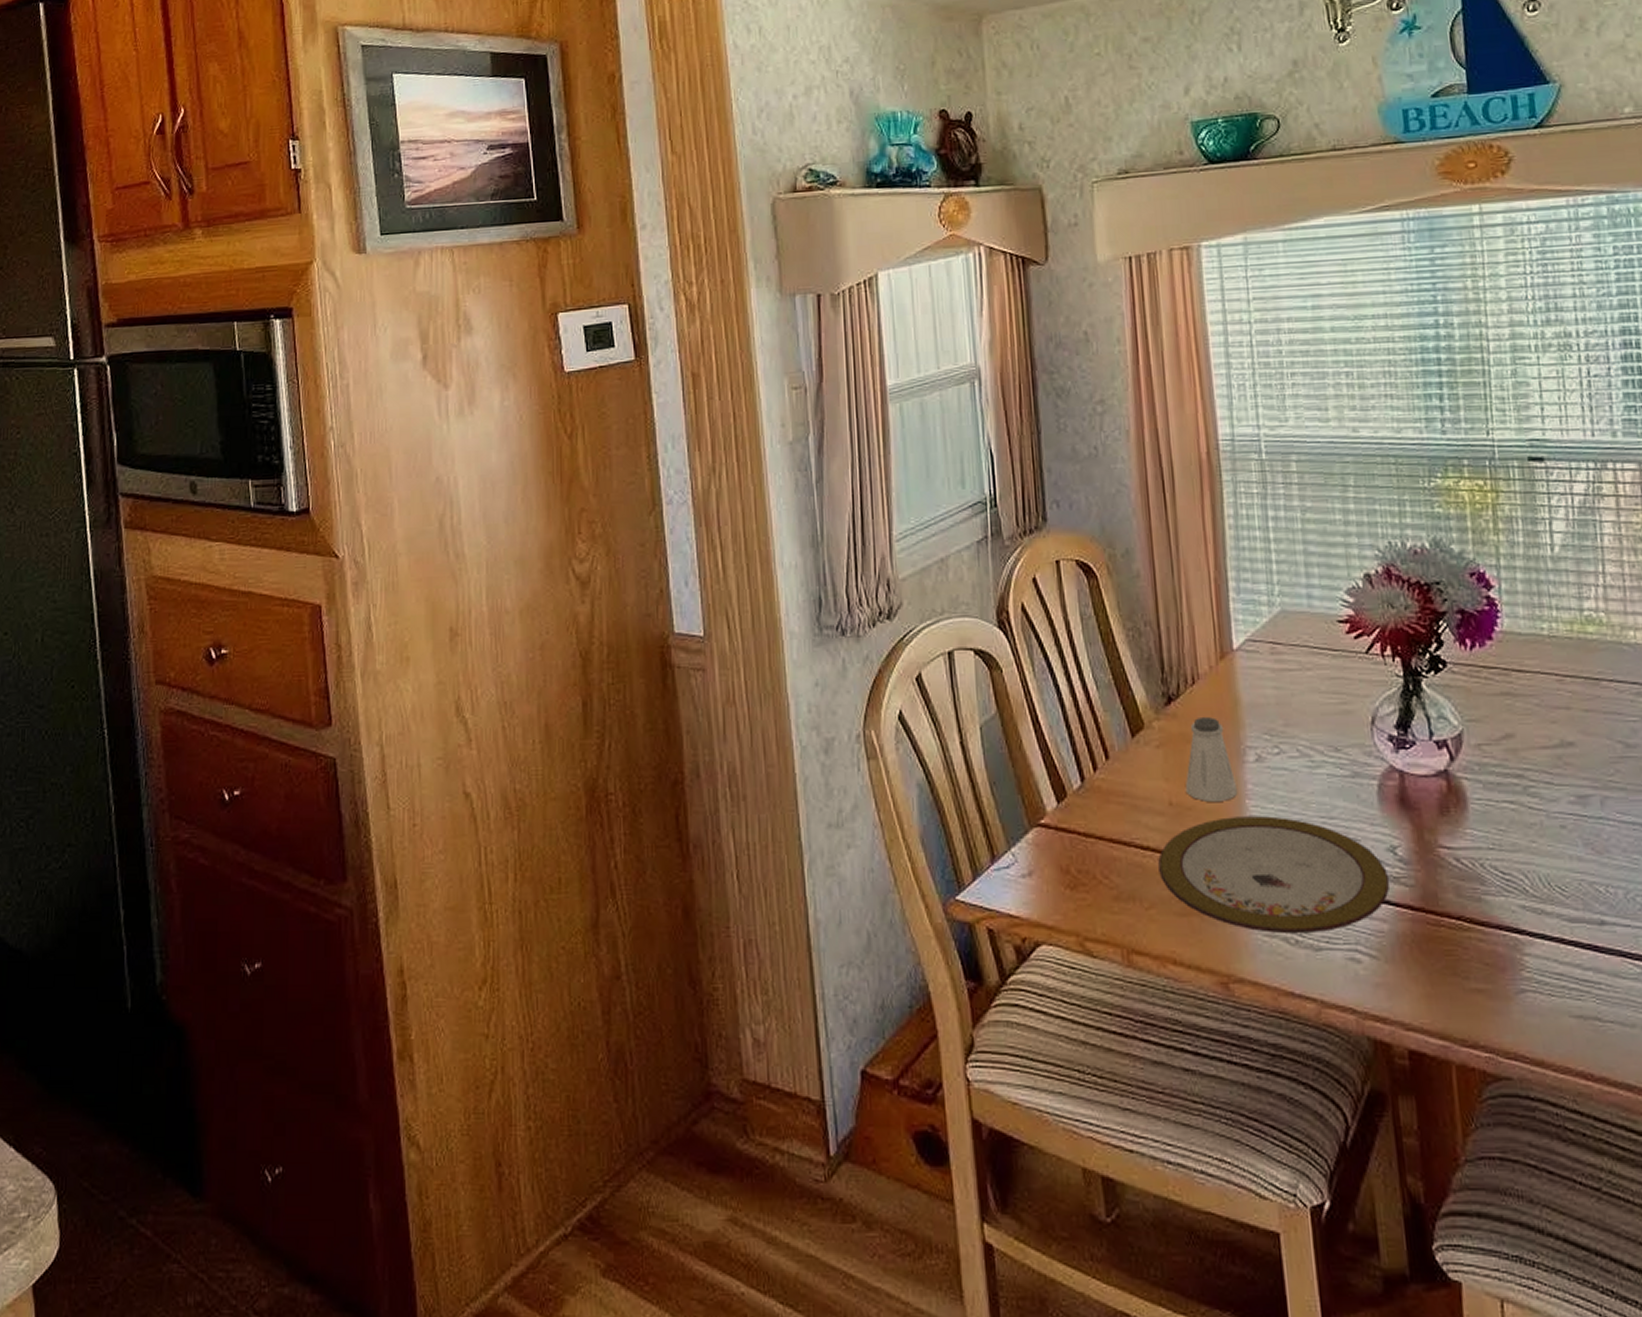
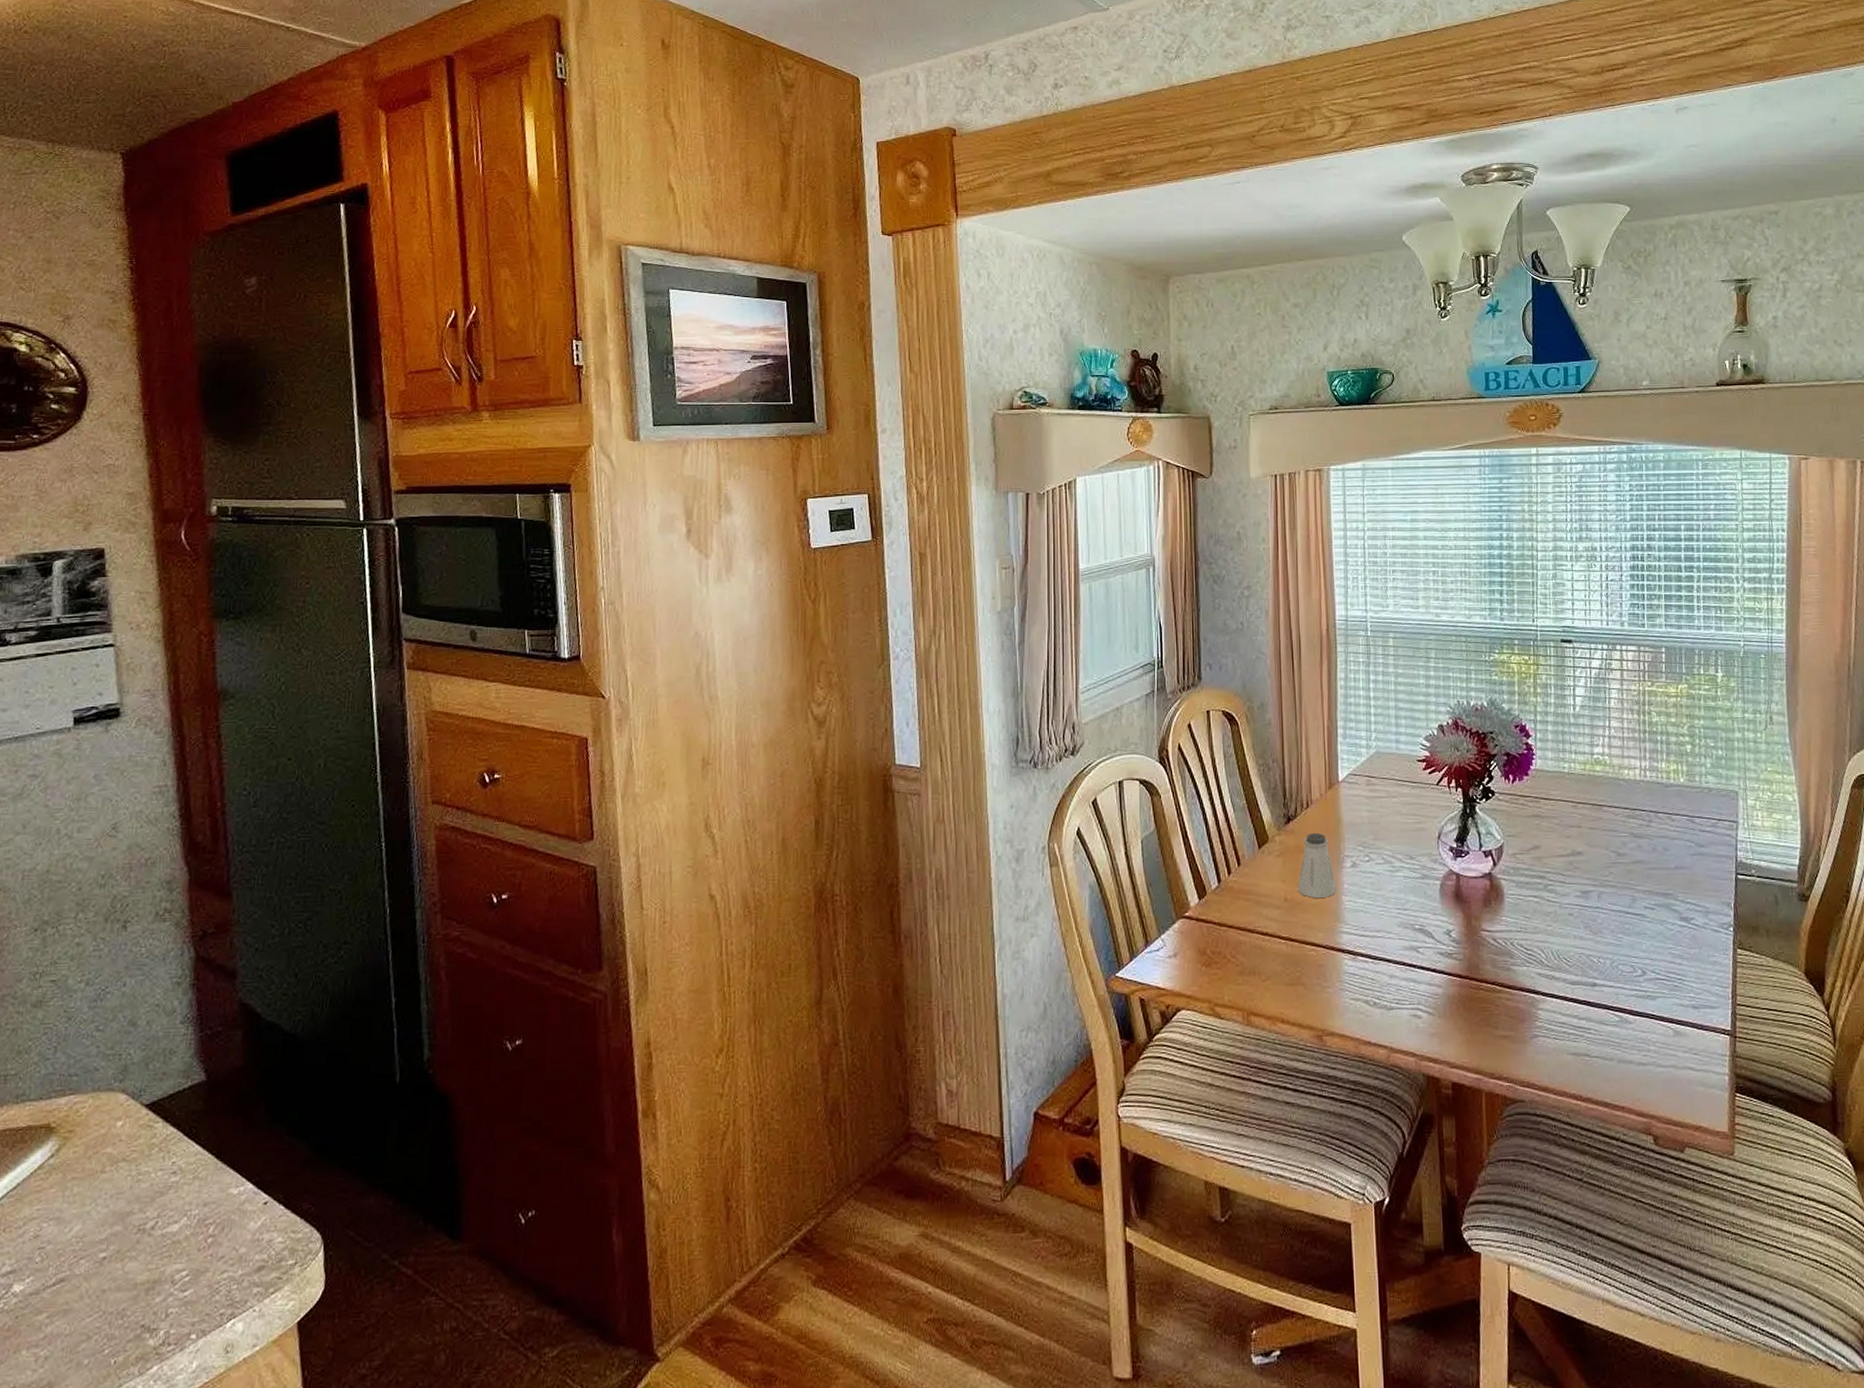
plate: present [1158,816,1390,934] -> none [1274,908,1445,998]

